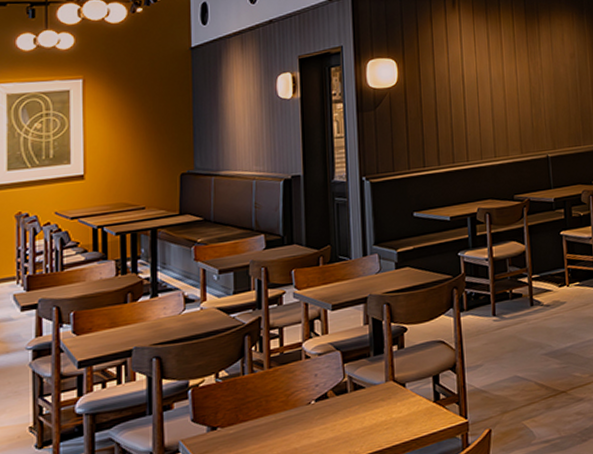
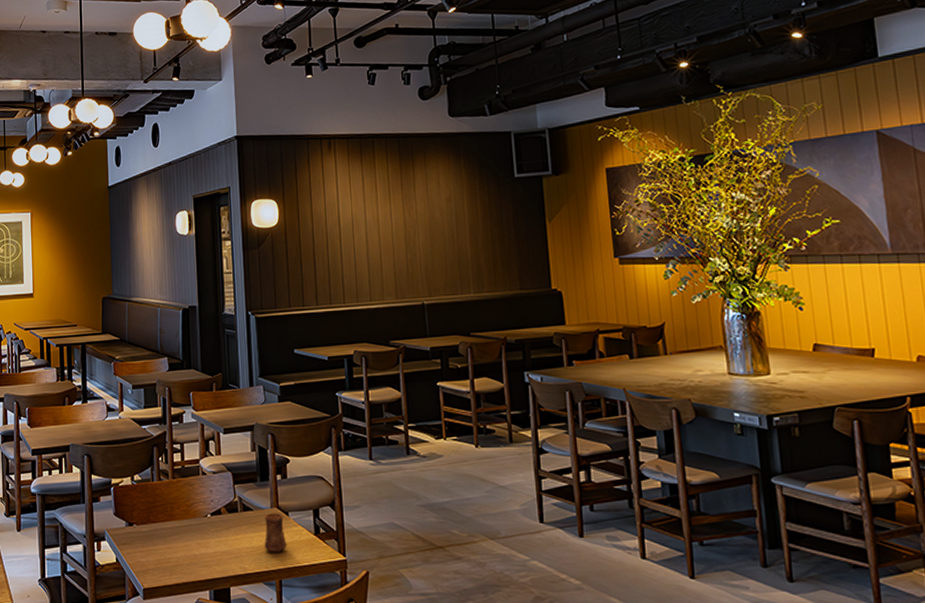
cup: none [377,386,404,430] -> present [264,513,287,553]

